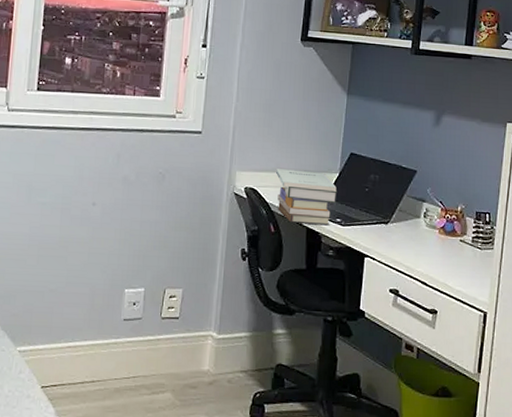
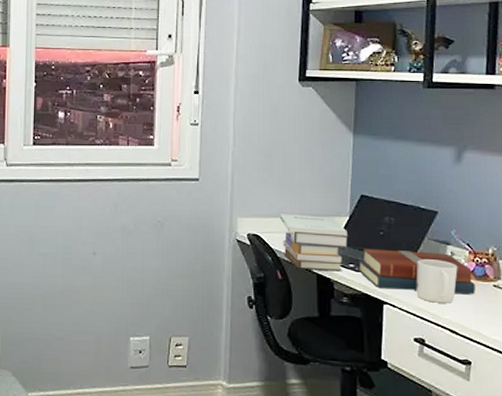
books: none [343,204,445,248] -> present [357,248,475,294]
mug: none [394,215,431,257] -> present [416,259,458,303]

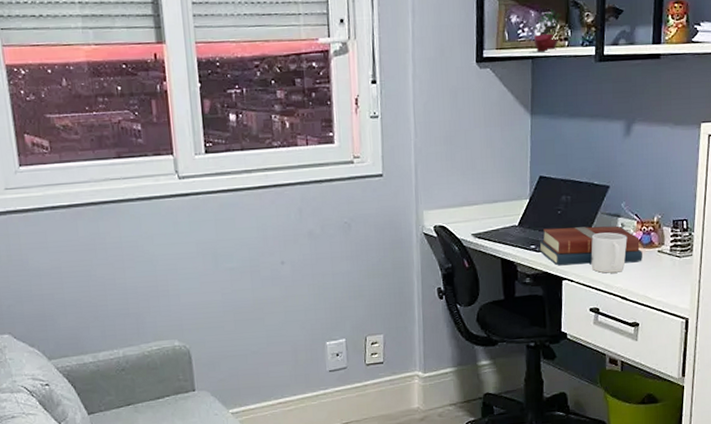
books: present [279,214,349,272] -> none [463,200,529,255]
succulent plant: none [353,36,389,77] -> present [529,9,562,54]

